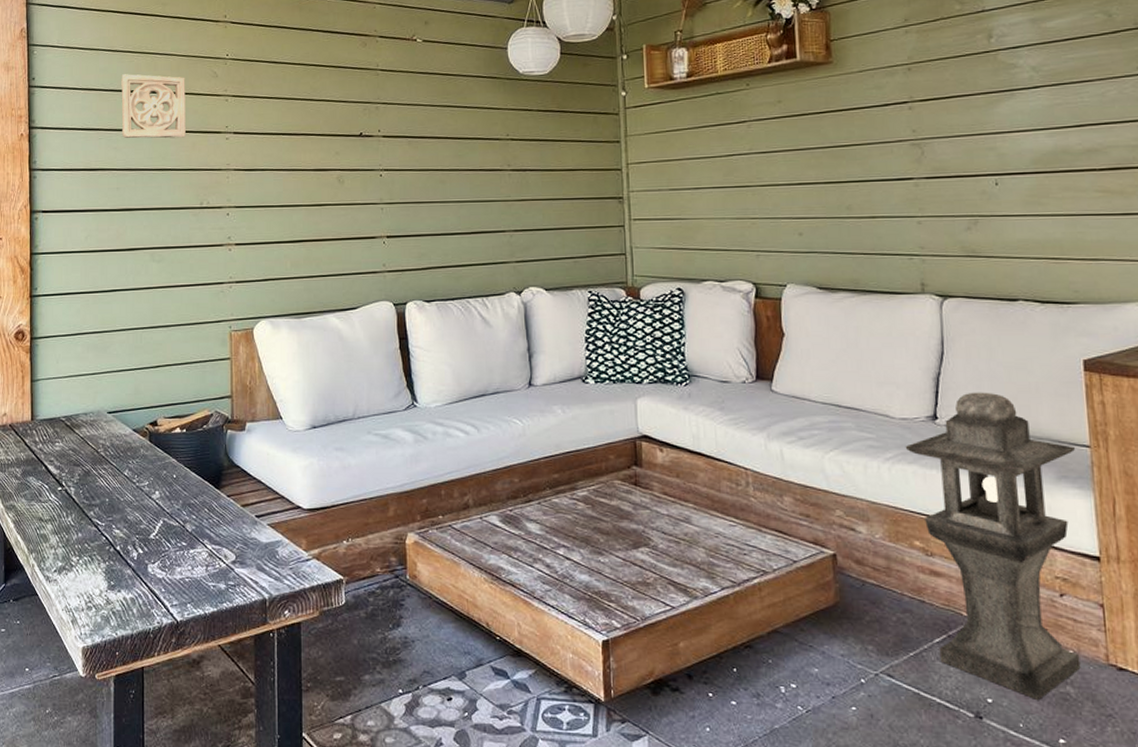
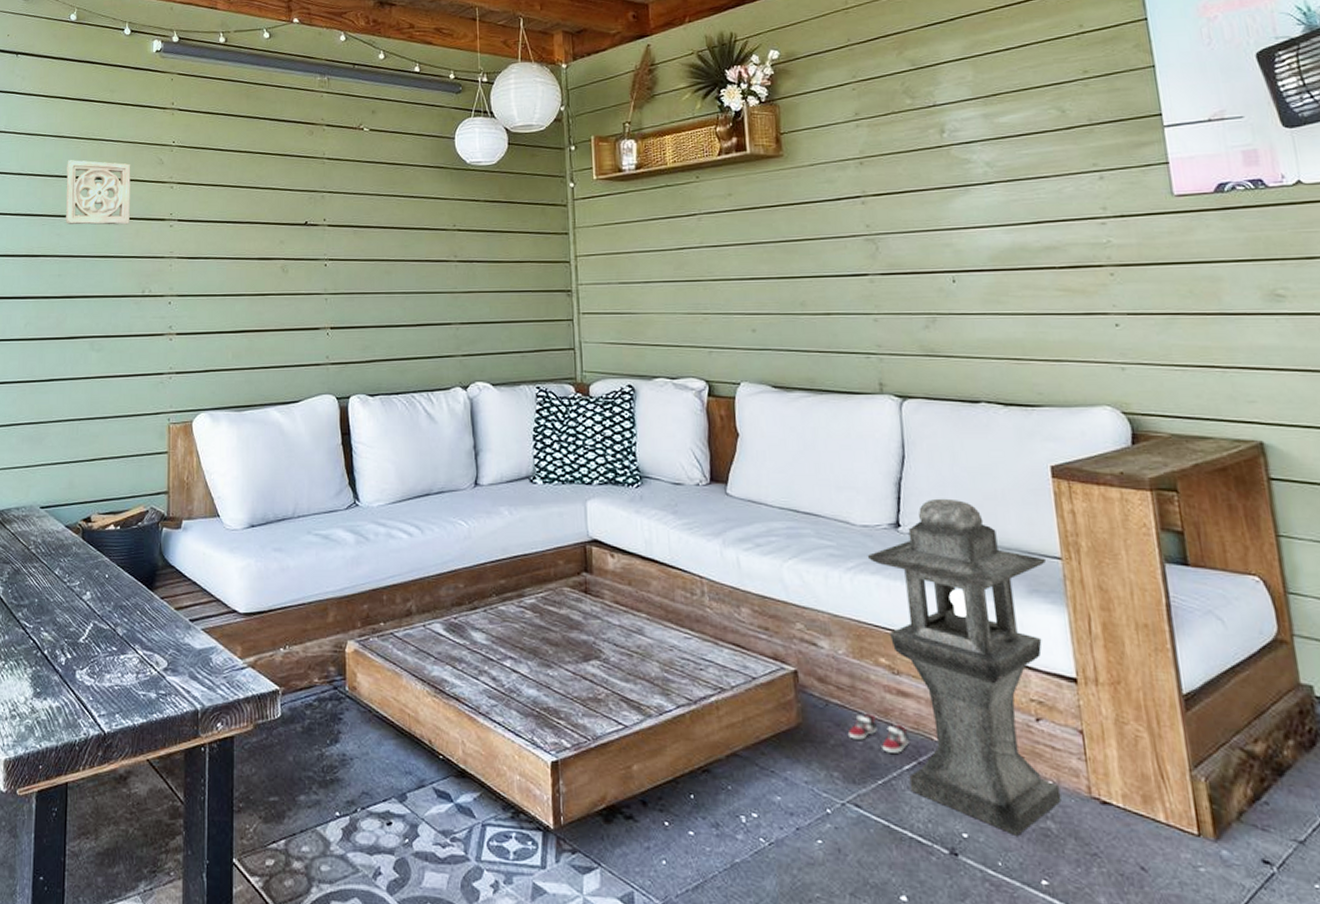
sneaker: none [883,593,940,628] -> present [848,714,909,753]

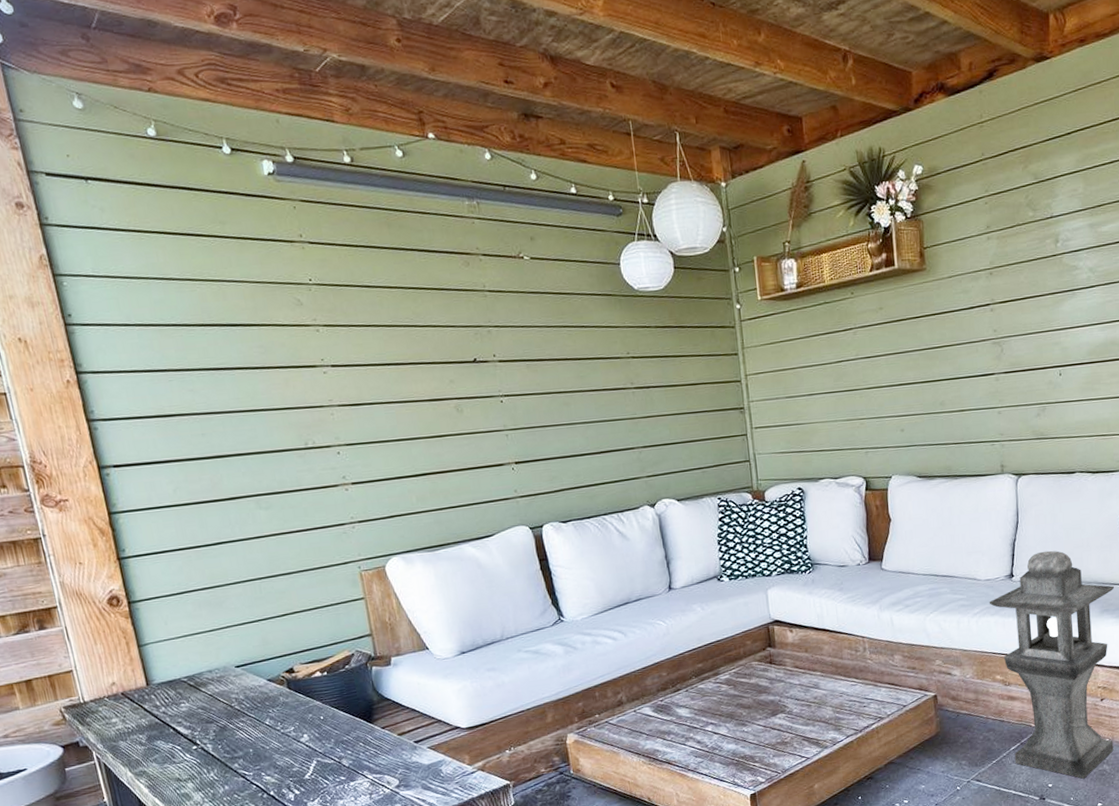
wall ornament: present [66,160,131,225] -> none [183,305,275,378]
sneaker: present [848,714,909,753] -> none [973,716,1015,741]

